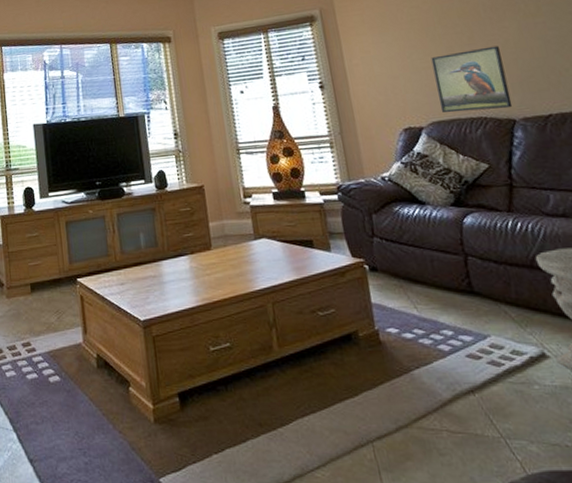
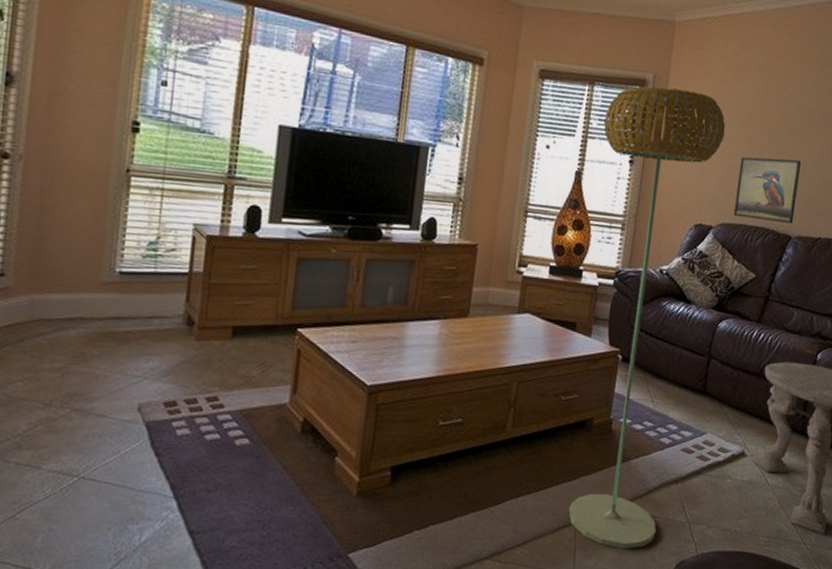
floor lamp: none [285,12,468,470] -> present [568,86,726,549]

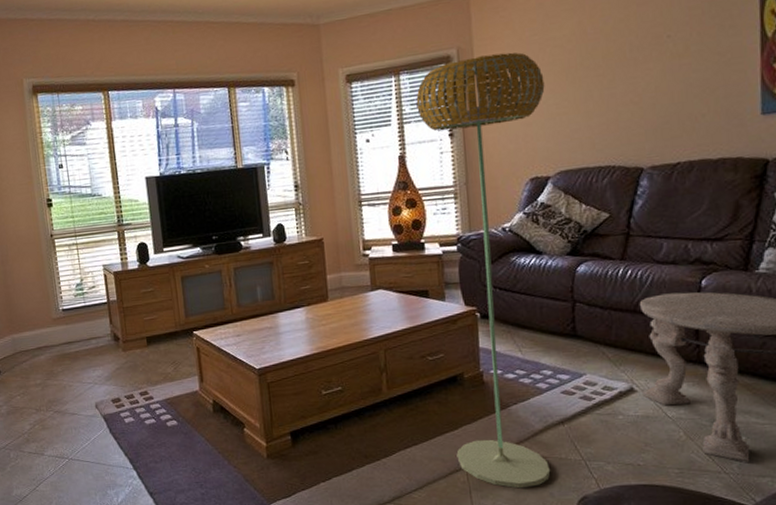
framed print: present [733,157,801,225] -> none [568,89,643,162]

